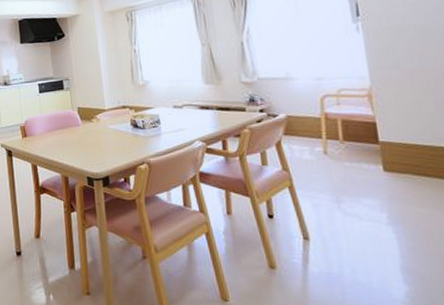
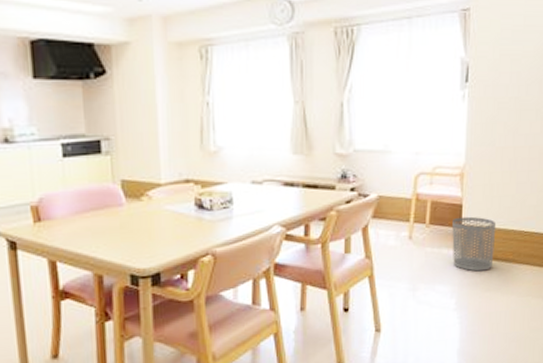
waste bin: none [368,133,424,187] -> present [452,216,497,272]

